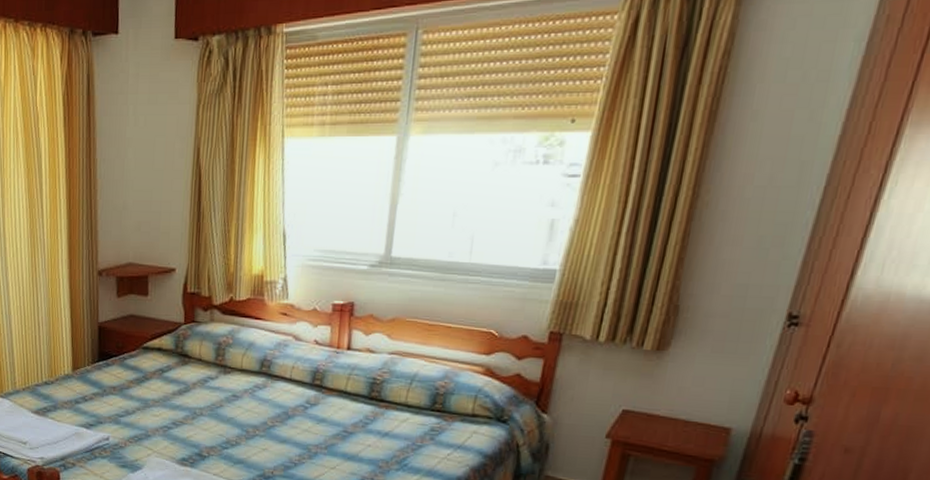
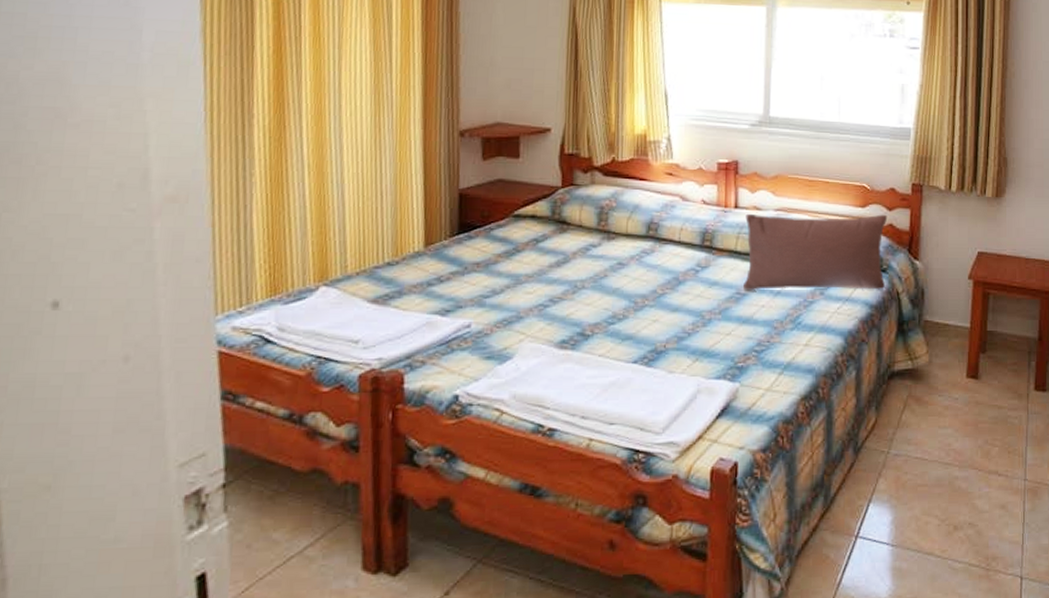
pillow: none [351,355,516,441] -> present [743,213,888,290]

